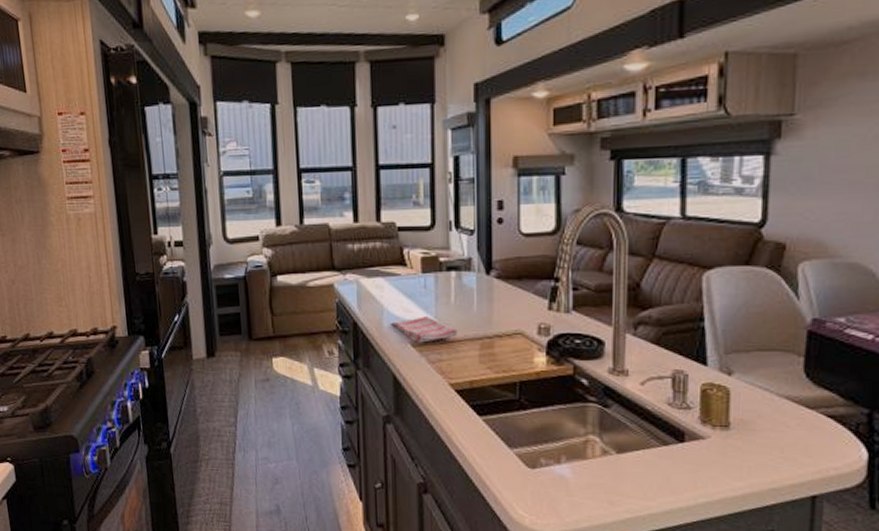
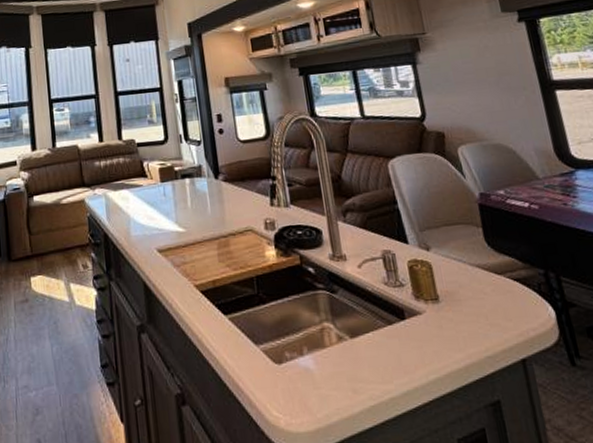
dish towel: present [390,315,458,343] -> none [137,221,197,248]

